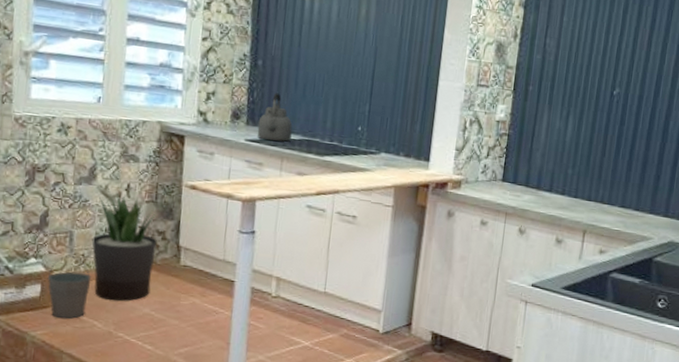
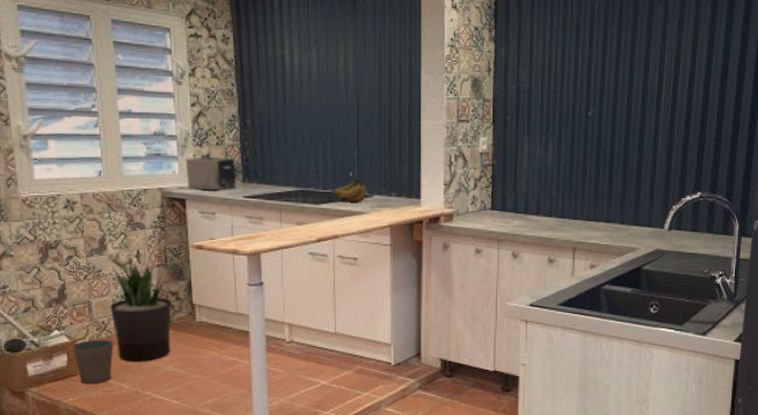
toaster: none [188,93,241,132] -> present [185,157,236,192]
kettle: present [257,93,293,142] -> none [254,149,287,195]
fruit: none [336,133,375,159] -> present [330,178,367,203]

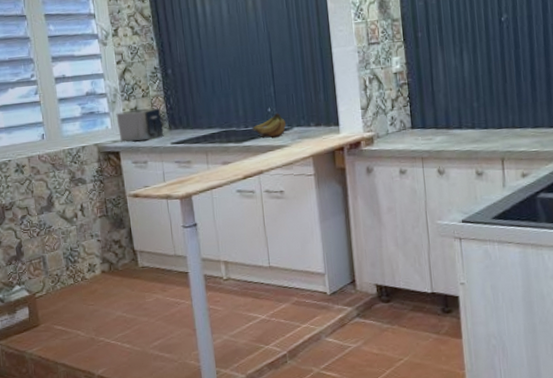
bucket: present [72,325,114,385] -> none [32,277,69,334]
planter: present [110,256,172,363] -> none [60,211,119,311]

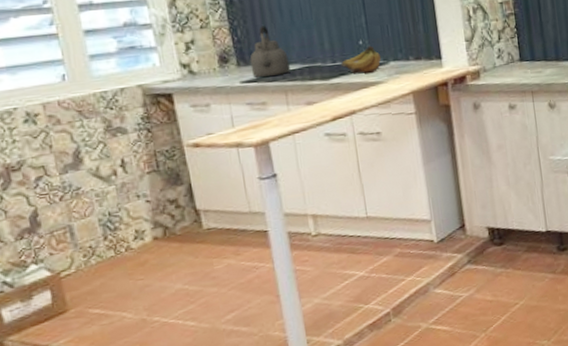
toaster: present [116,107,164,142] -> none [165,40,231,82]
kettle: none [179,95,211,140] -> present [249,25,290,78]

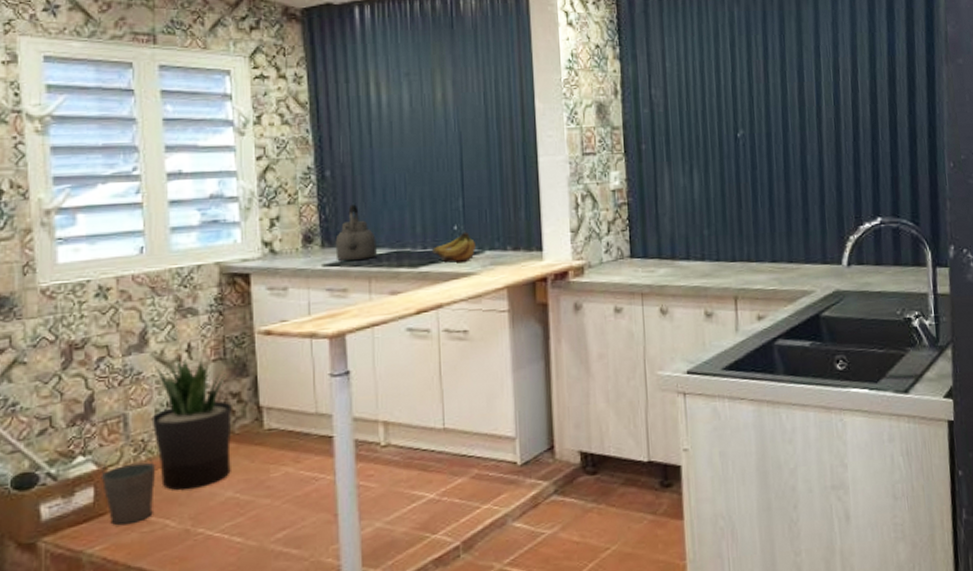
bucket: none [55,251,110,321] -> present [100,444,156,525]
planter: none [92,168,177,287] -> present [151,352,232,491]

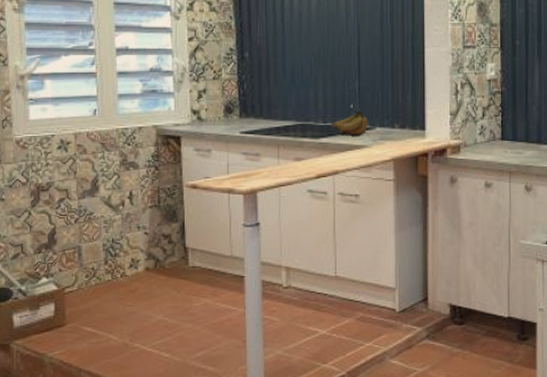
bucket: present [100,444,156,525] -> none [60,271,103,336]
planter: present [151,352,232,491] -> none [100,197,164,312]
kettle: present [335,204,377,262] -> none [251,82,285,130]

